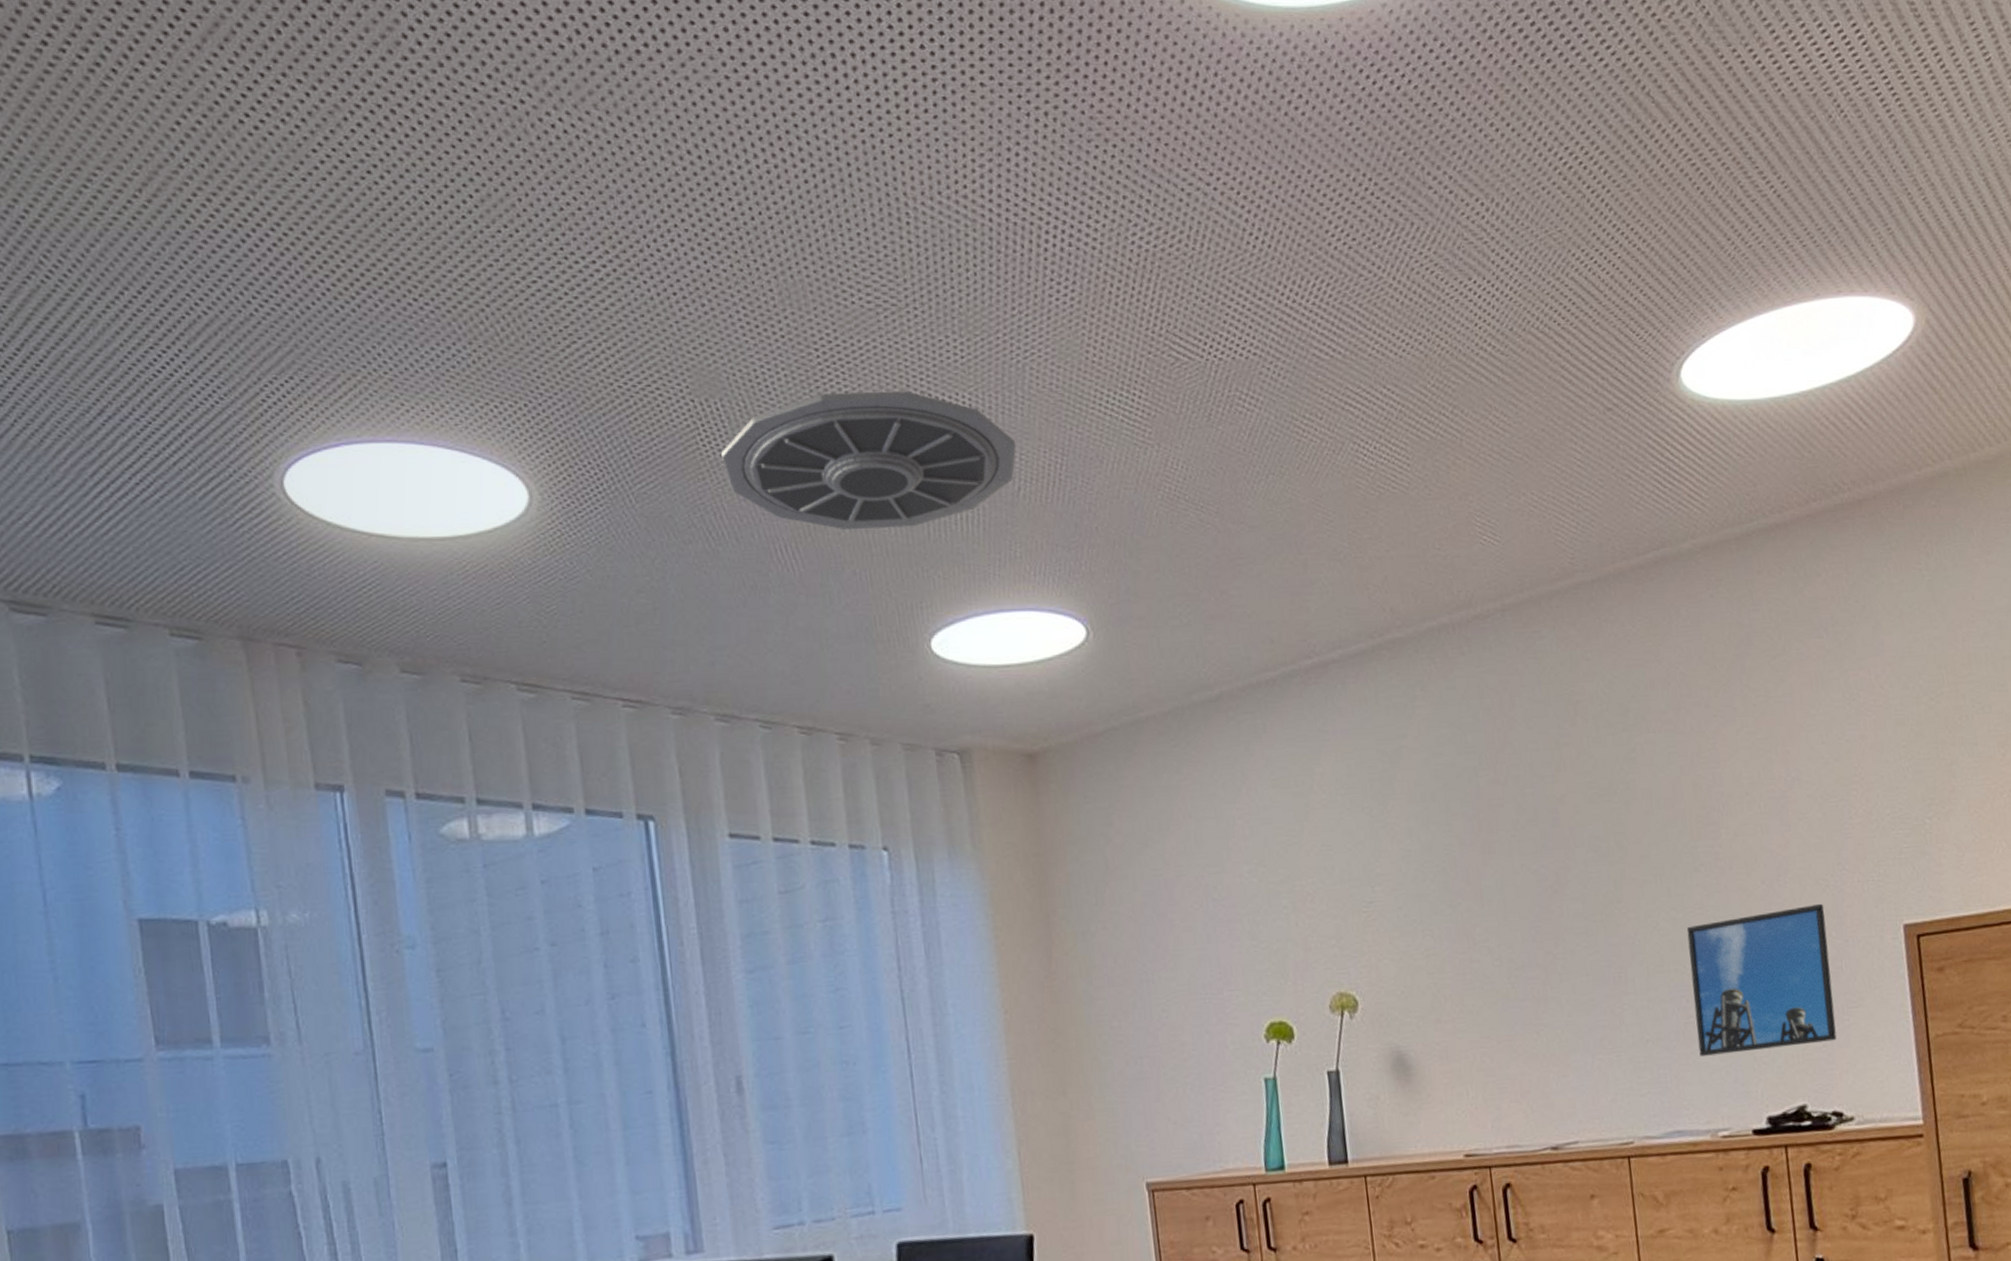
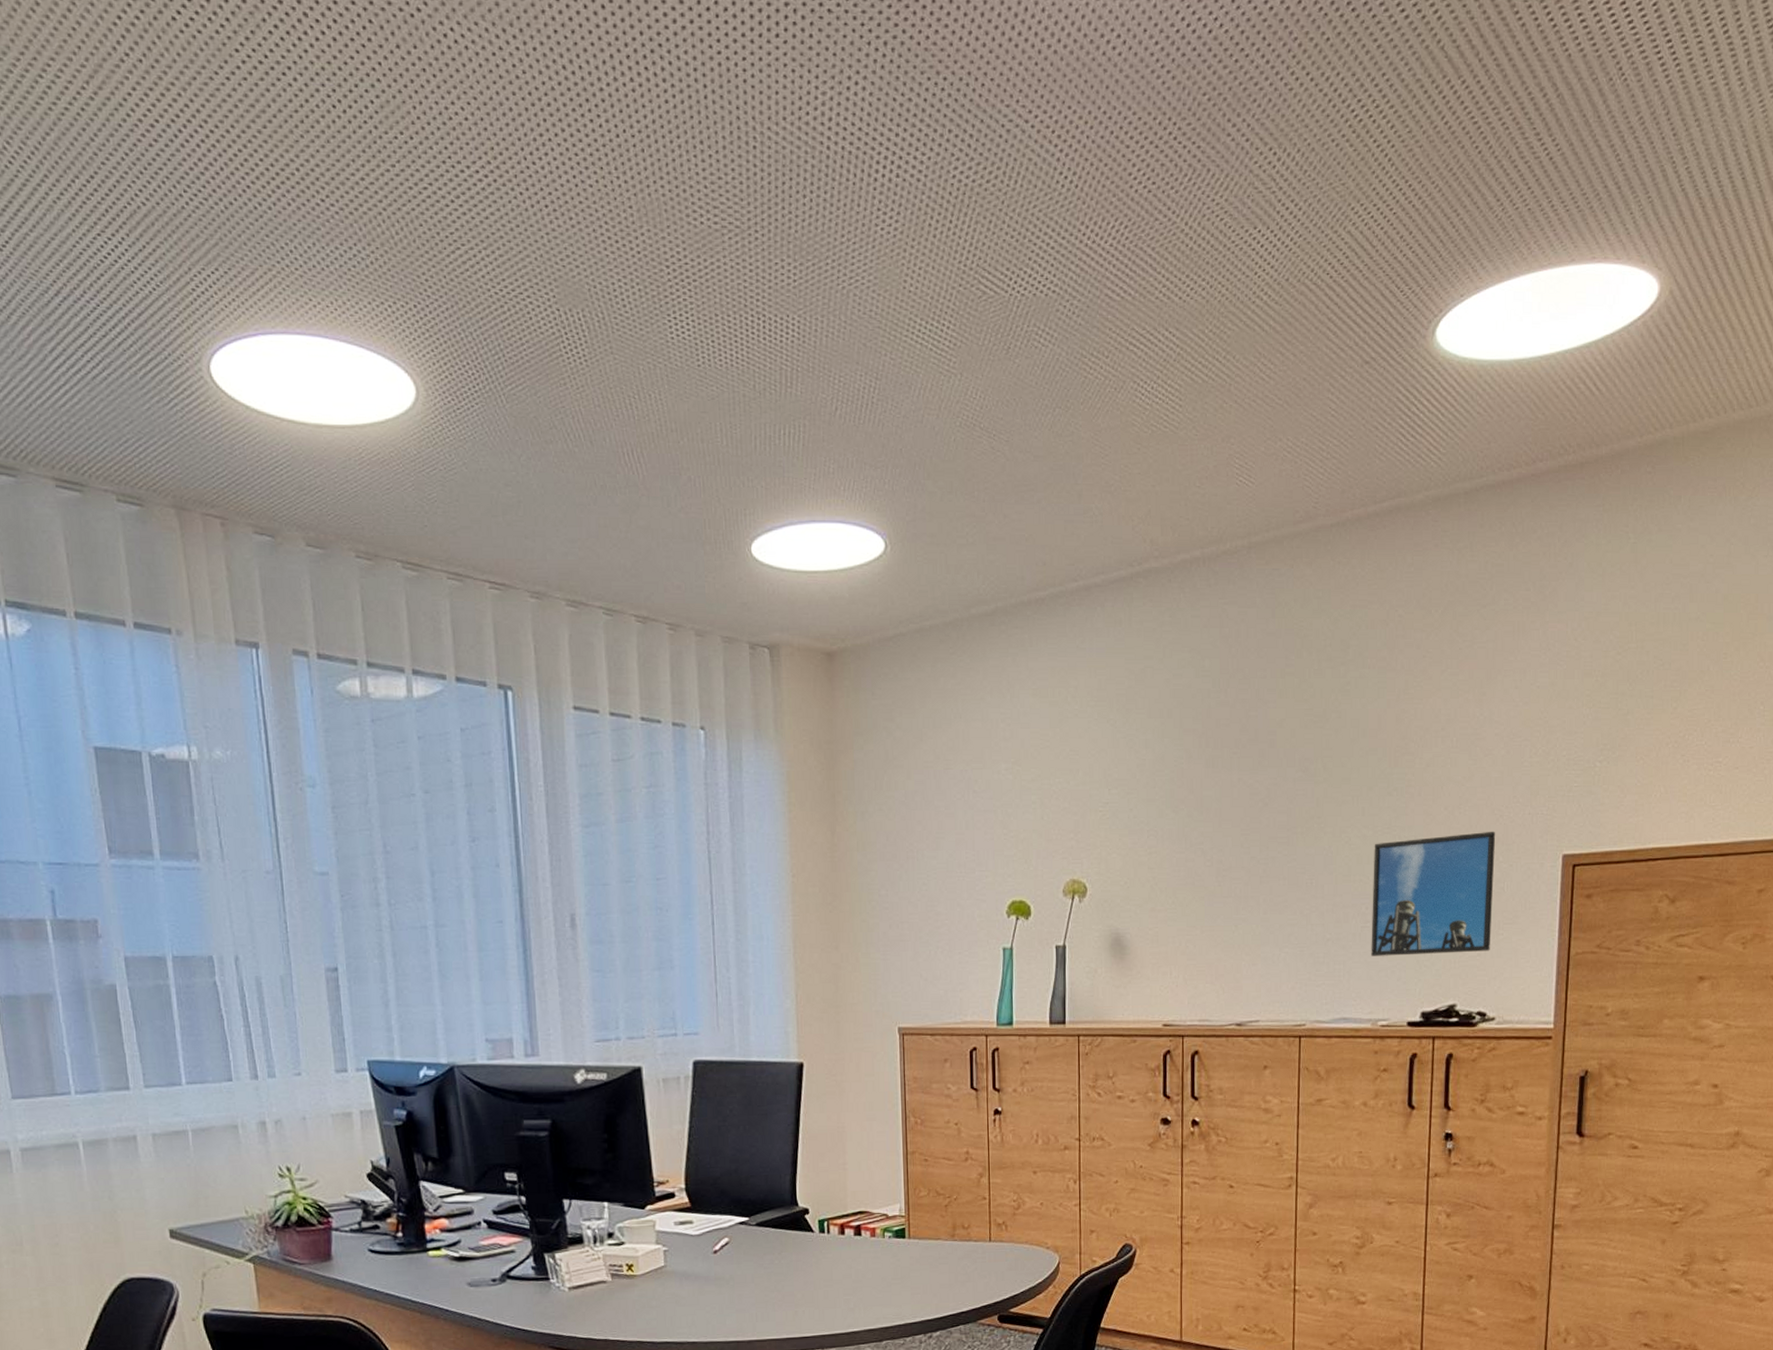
ceiling vent: present [721,391,1017,529] -> none [581,309,837,439]

